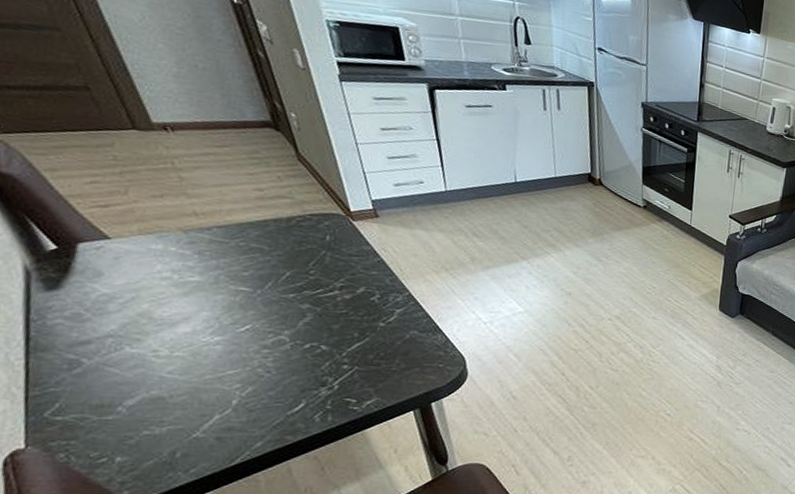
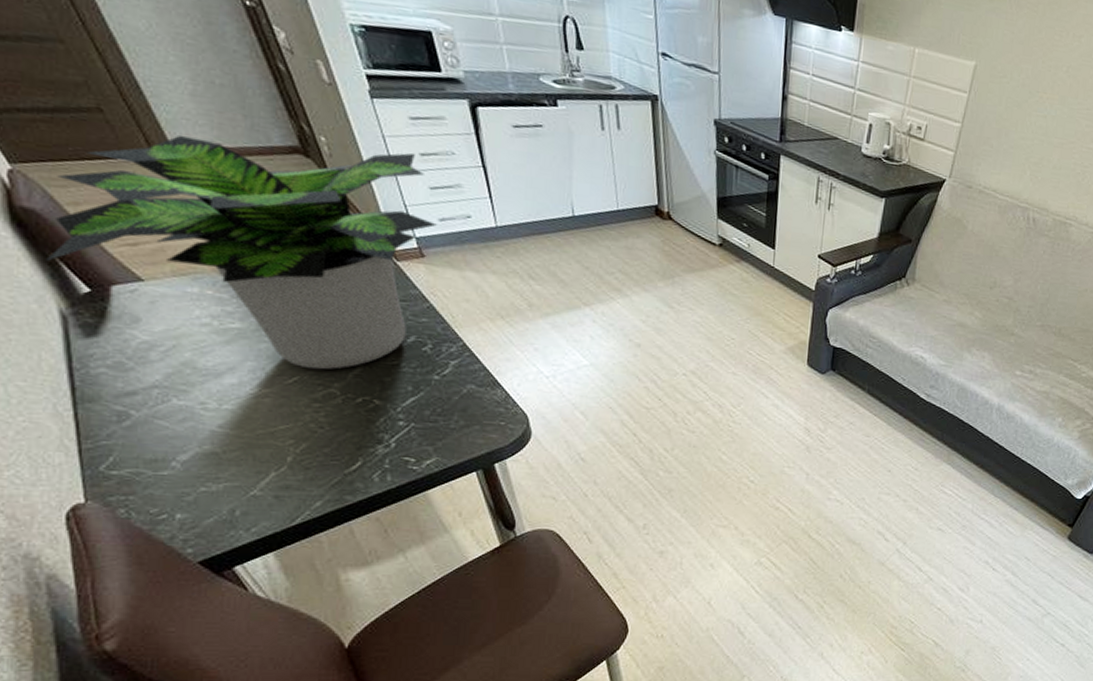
potted plant: none [17,111,393,319] -> present [46,136,438,370]

